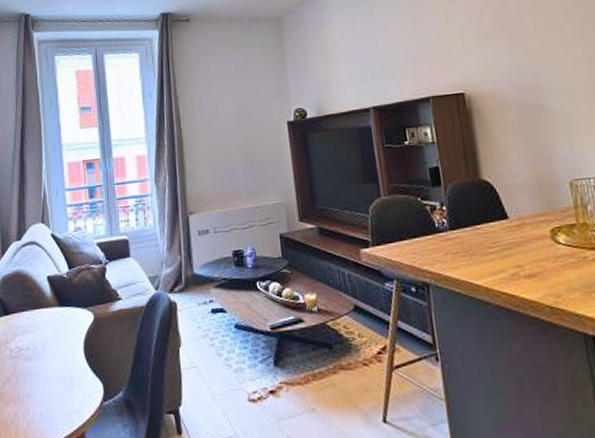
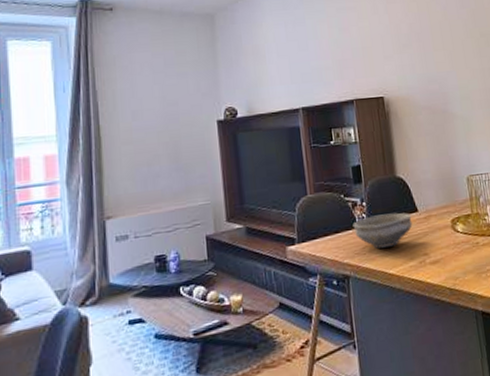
bowl: none [432,219,503,257] -> present [353,212,413,249]

